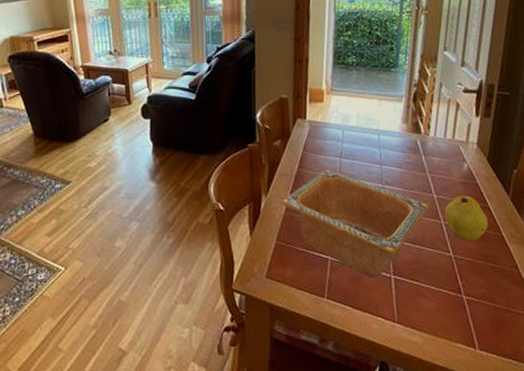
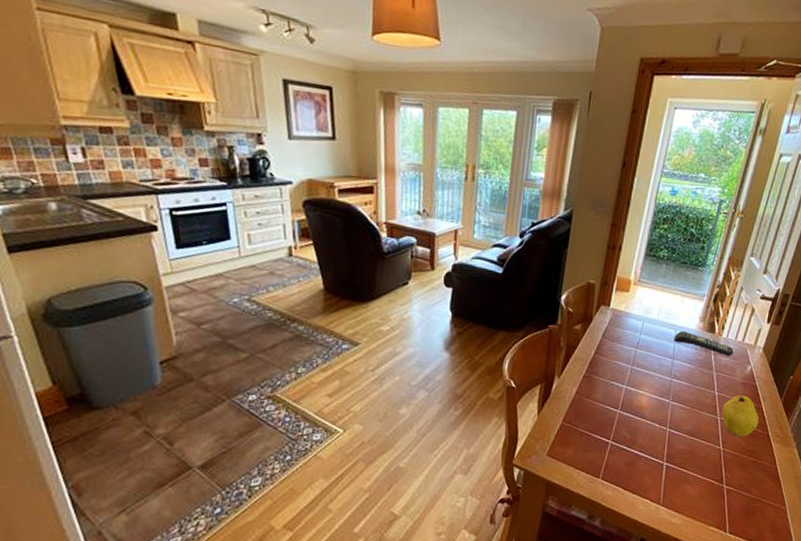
serving bowl: present [281,169,430,278] -> none [572,357,710,463]
remote control: none [378,134,445,156] -> present [674,330,734,356]

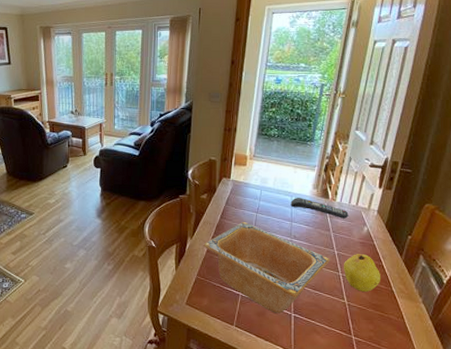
serving bowl: none [572,357,710,463] -> present [203,221,330,314]

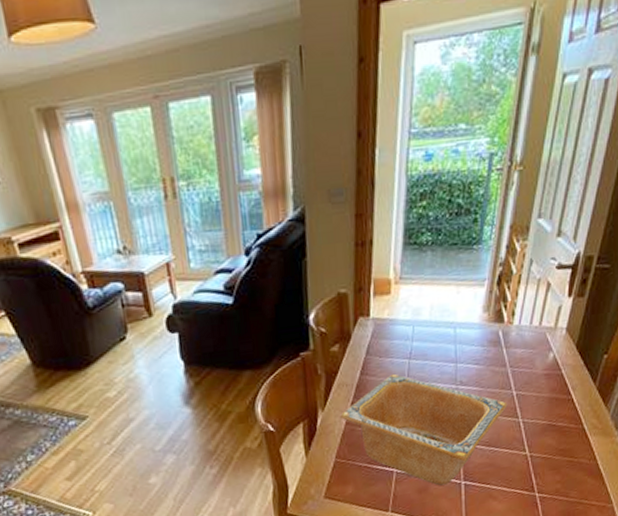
remote control: present [290,197,349,219] -> none [454,327,530,347]
fruit: present [344,254,381,292] -> none [525,388,571,437]

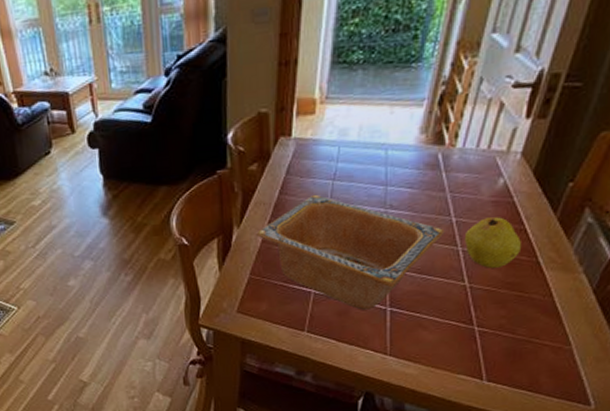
fruit: none [525,388,571,437] -> present [465,217,522,268]

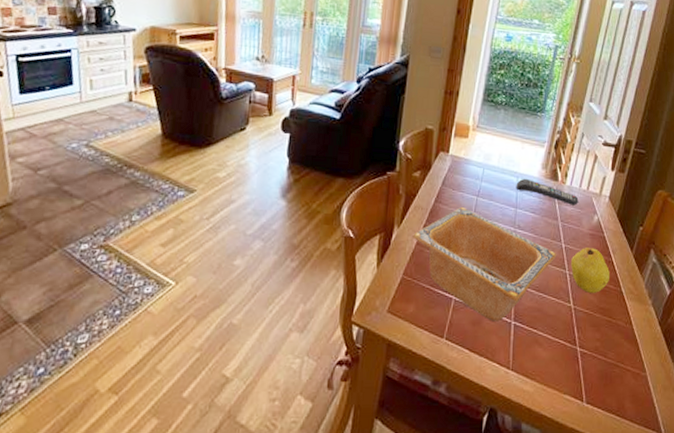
remote control: none [384,148,475,171] -> present [516,178,579,206]

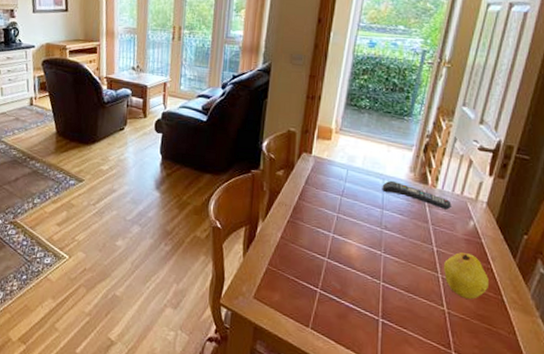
serving bowl: present [412,206,557,322] -> none [277,205,428,318]

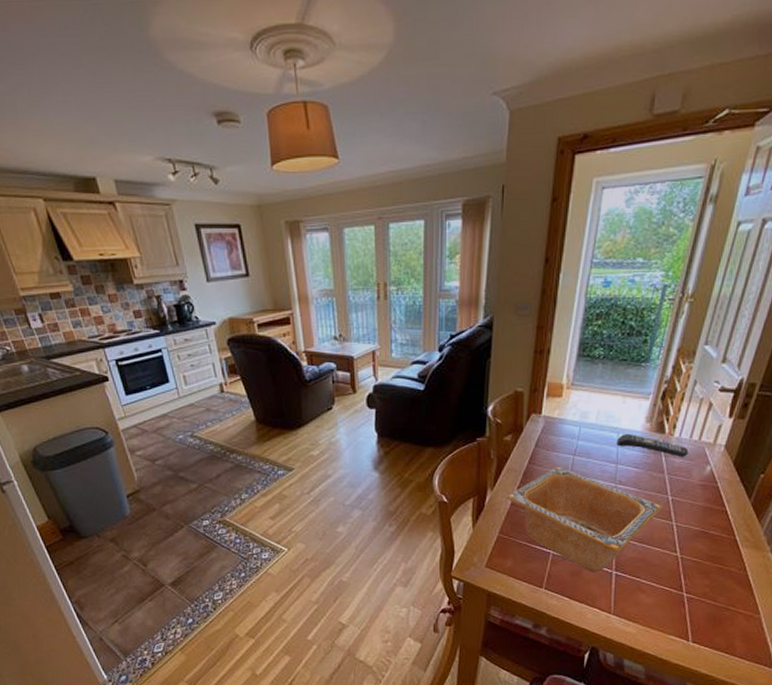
serving bowl: none [277,205,428,318] -> present [507,466,663,572]
fruit: present [444,252,490,299] -> none [678,499,724,542]

